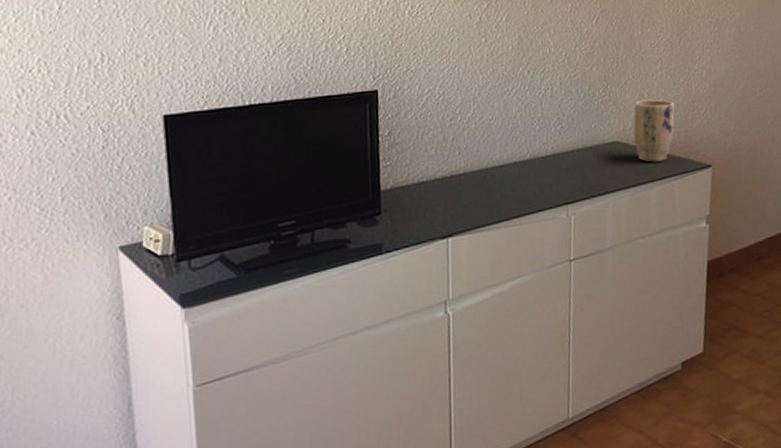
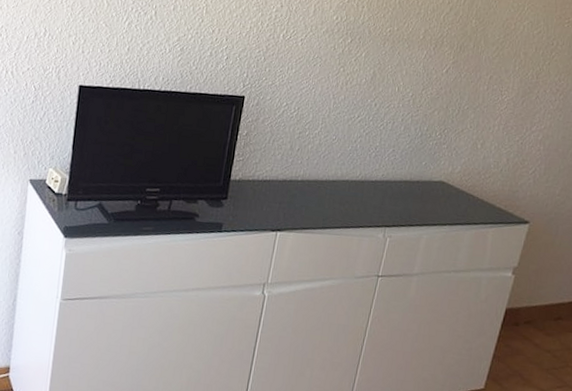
plant pot: present [633,99,675,163] -> none [459,149,505,208]

